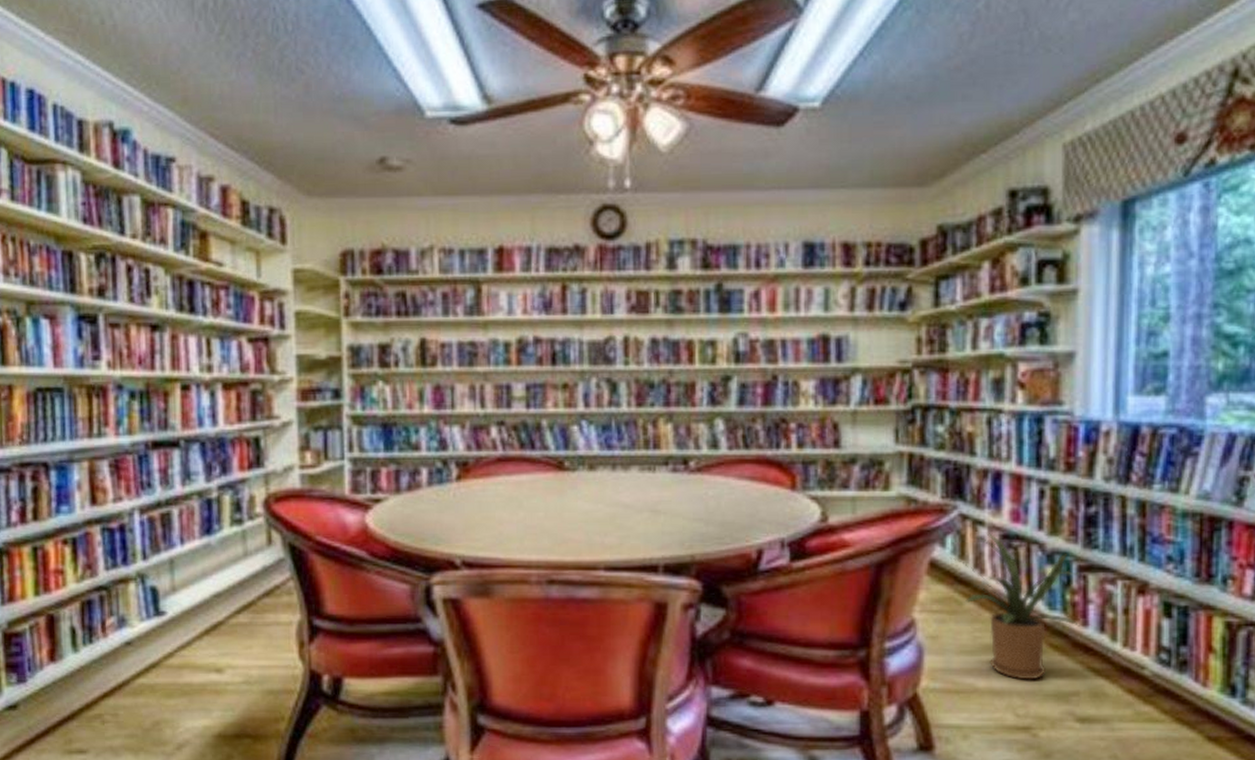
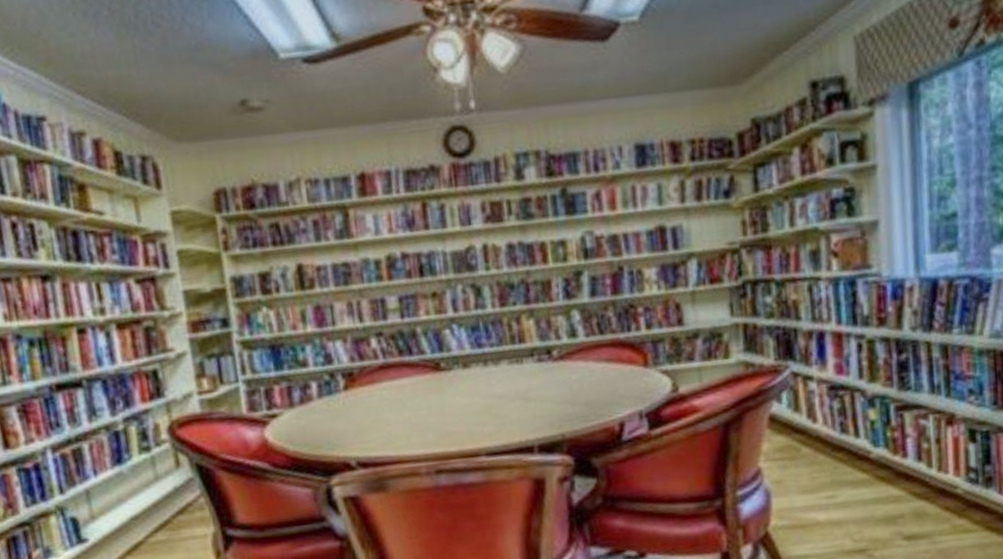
house plant: present [951,533,1080,680] -> none [787,386,901,510]

